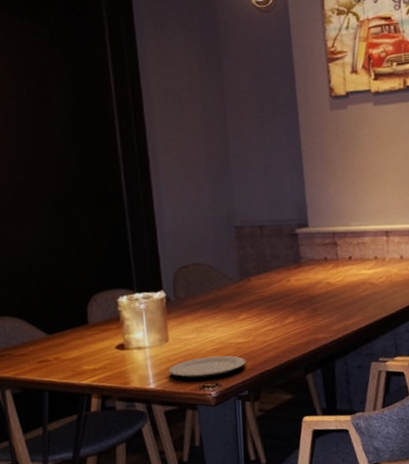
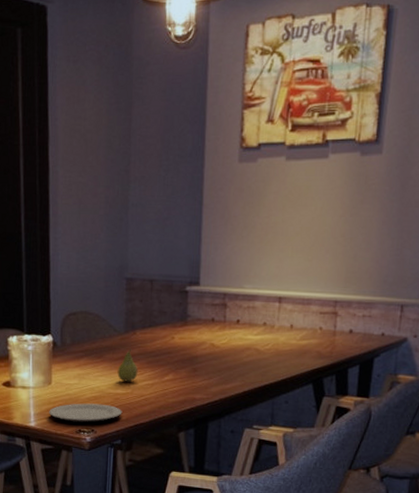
fruit: none [236,295,258,330] -> present [117,348,138,382]

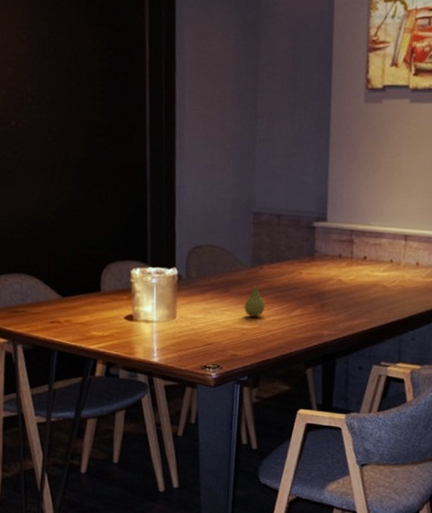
plate: present [48,403,123,423] -> none [172,338,249,359]

